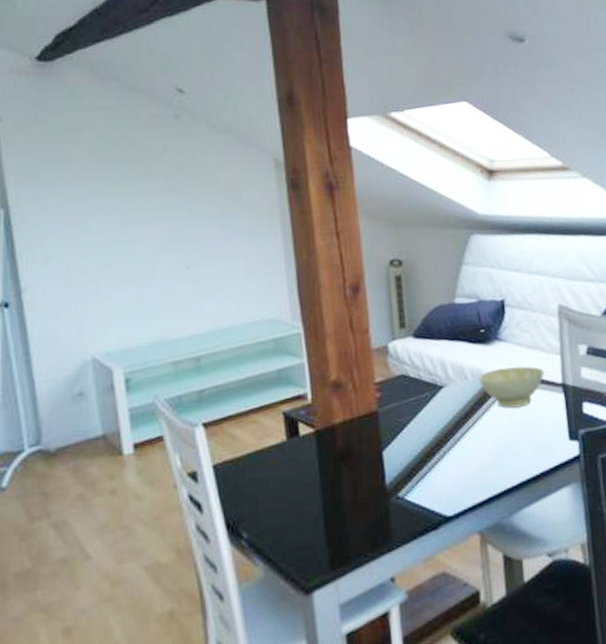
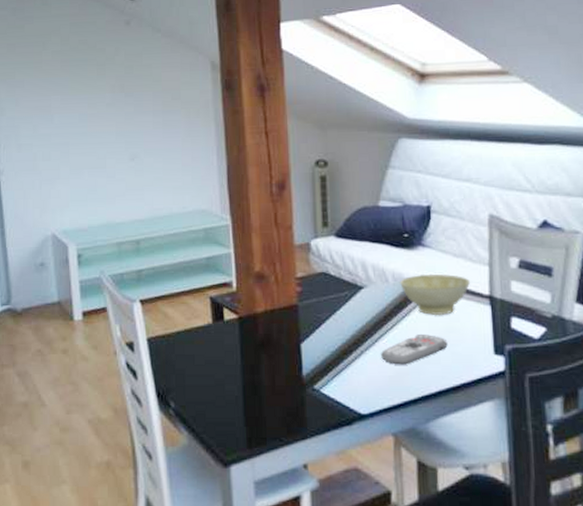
remote control: none [463,428,527,462] -> present [381,335,448,365]

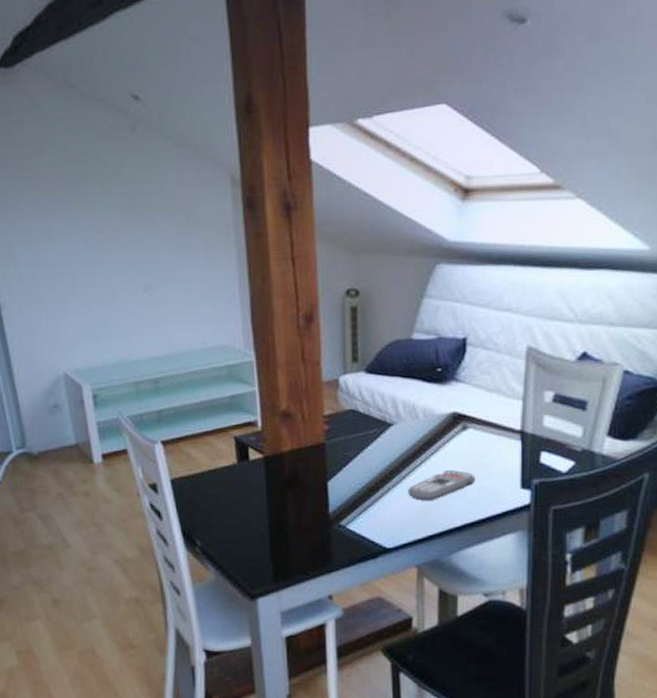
bowl: present [400,274,471,316] -> none [431,410,503,452]

